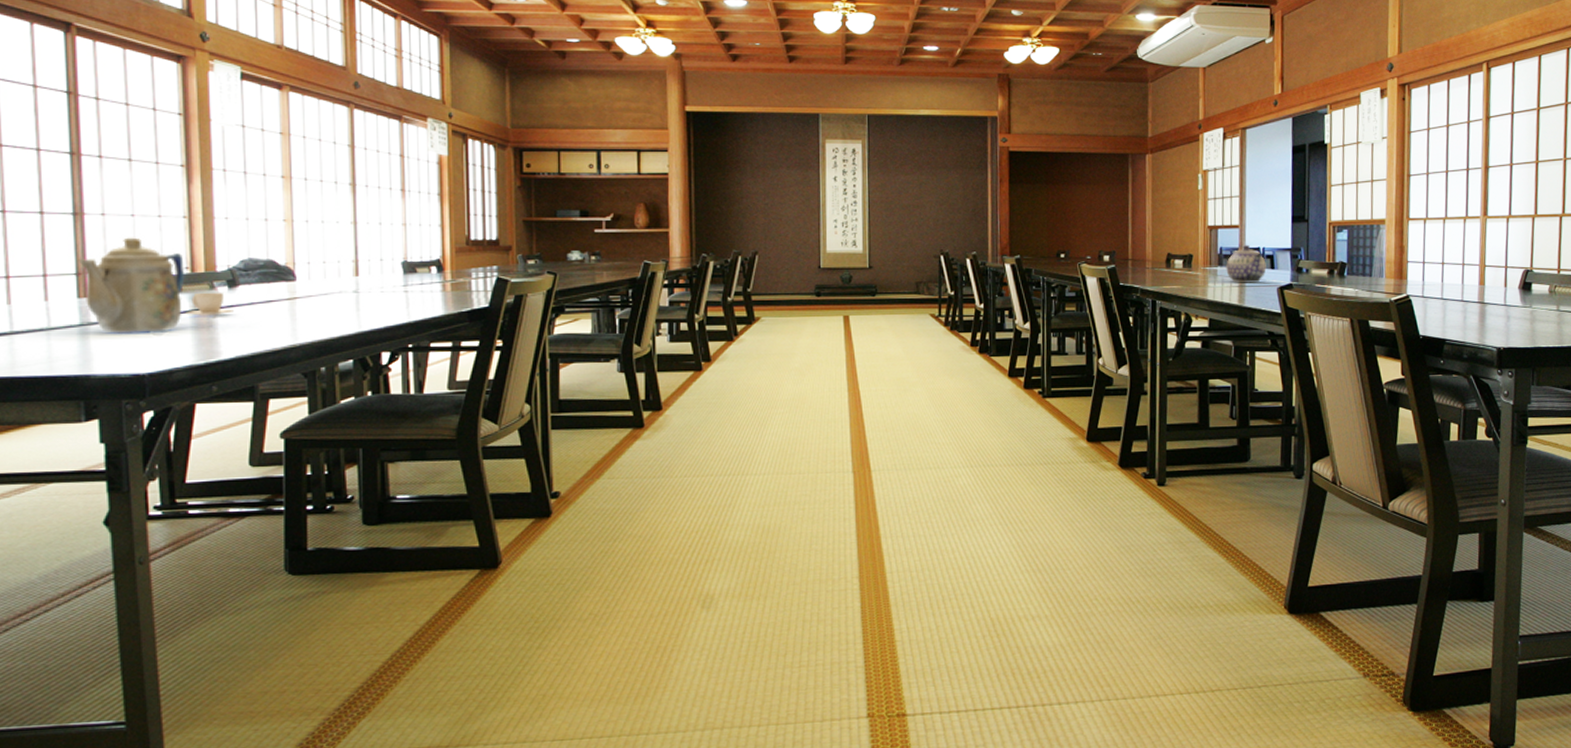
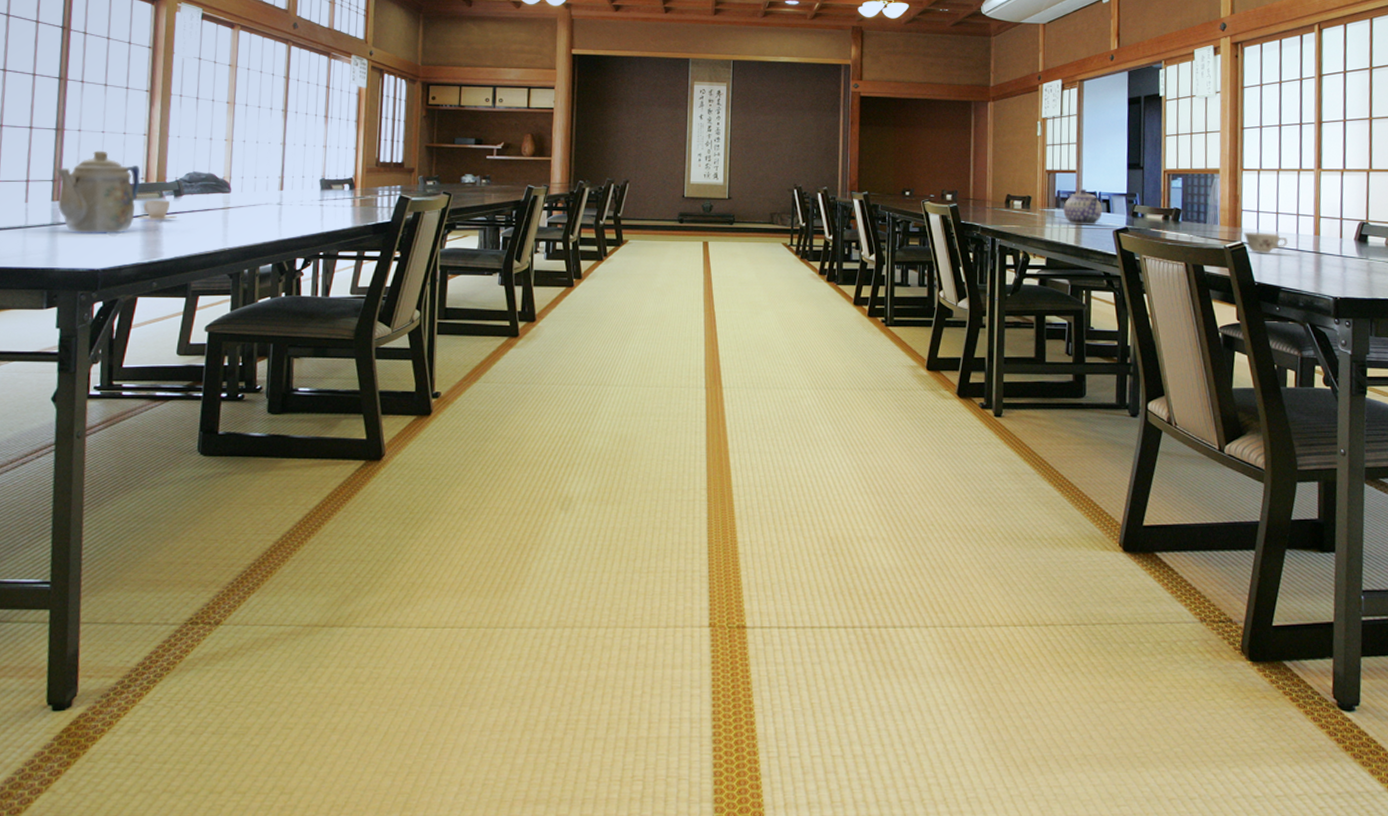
teacup: none [1409,283,1453,306] -> present [1243,231,1288,253]

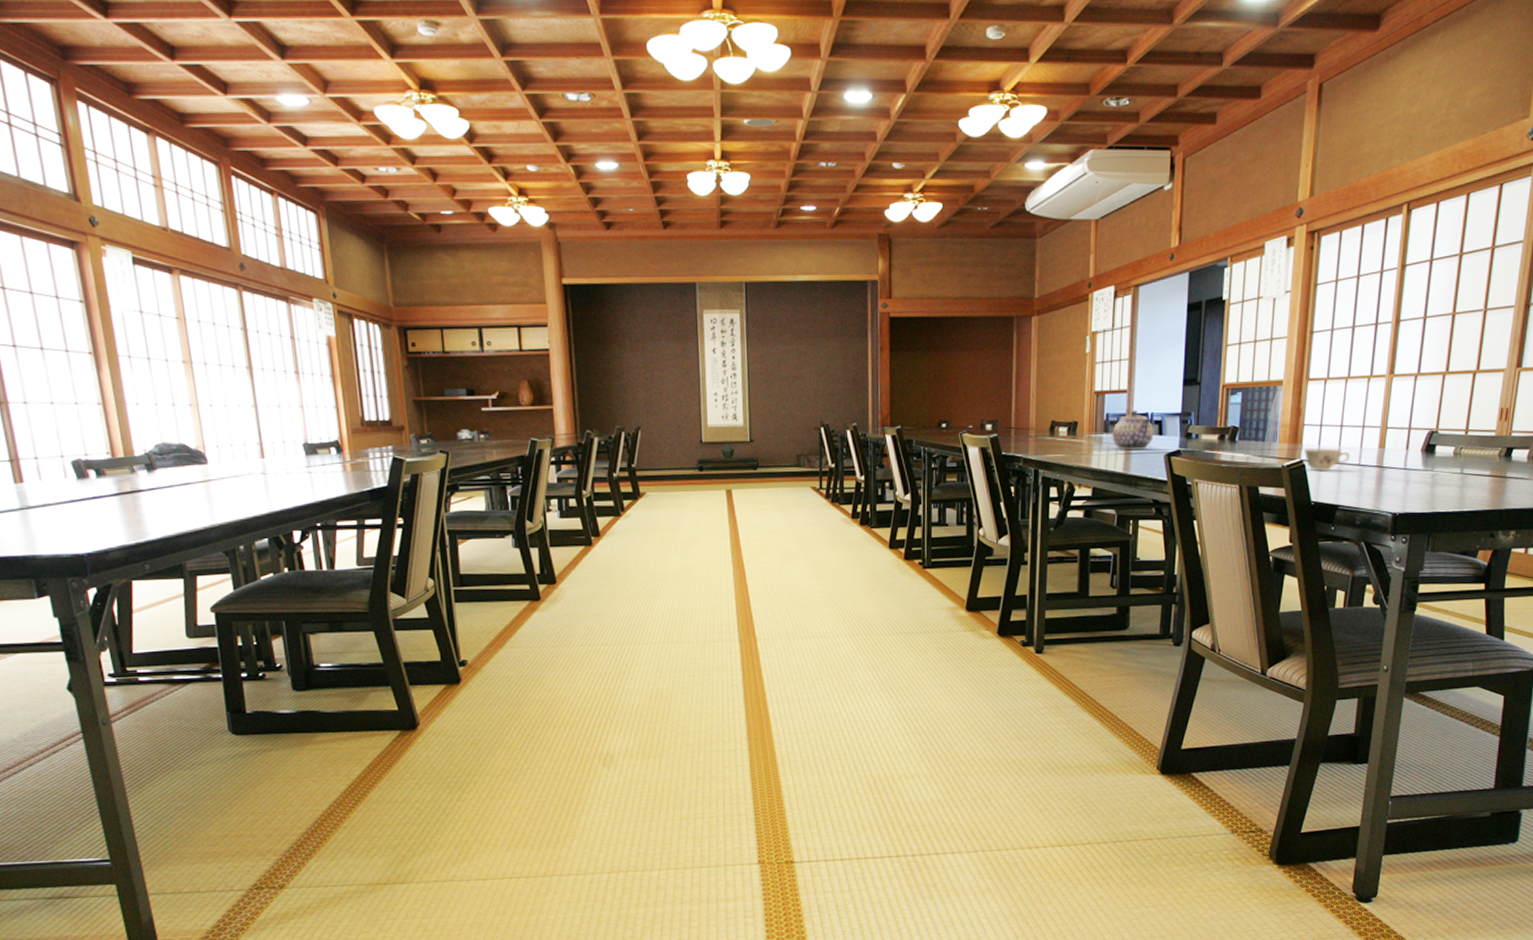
teapot: present [55,150,141,234] -> none [10,424,110,518]
teacup: present [137,200,177,221] -> none [112,475,155,499]

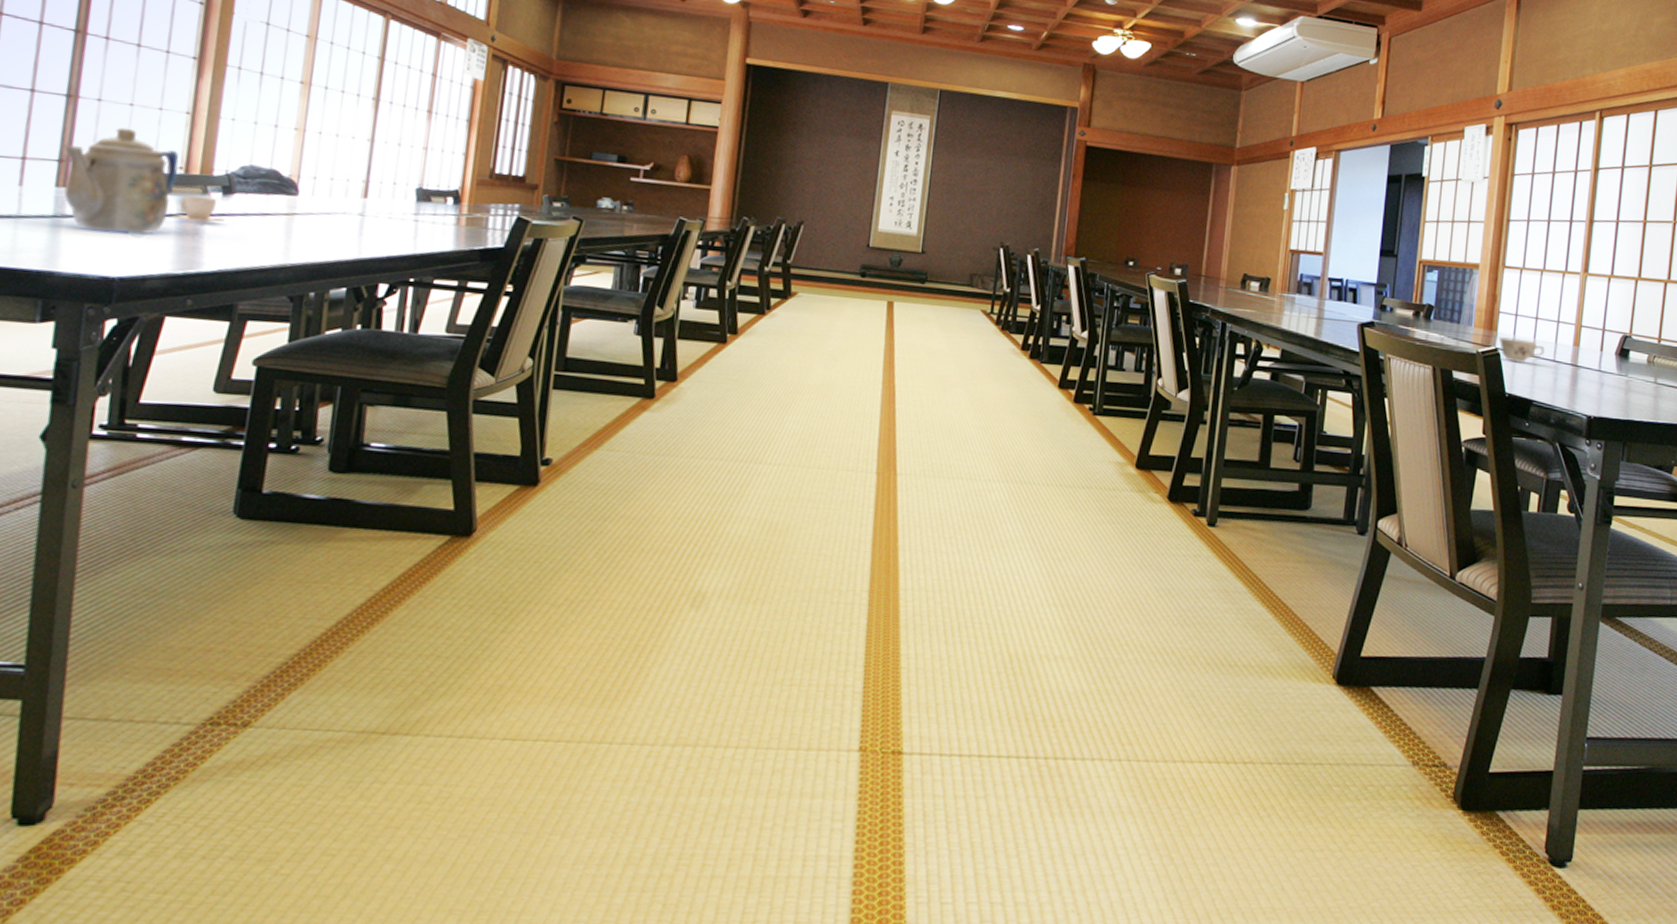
teapot: none [10,424,110,518] -> present [63,127,179,234]
teacup: none [112,475,155,499] -> present [171,196,225,224]
teapot: present [1112,409,1154,451] -> none [1305,273,1349,317]

